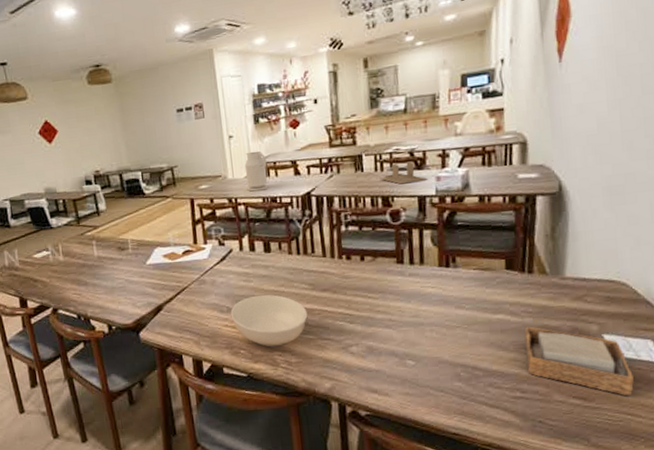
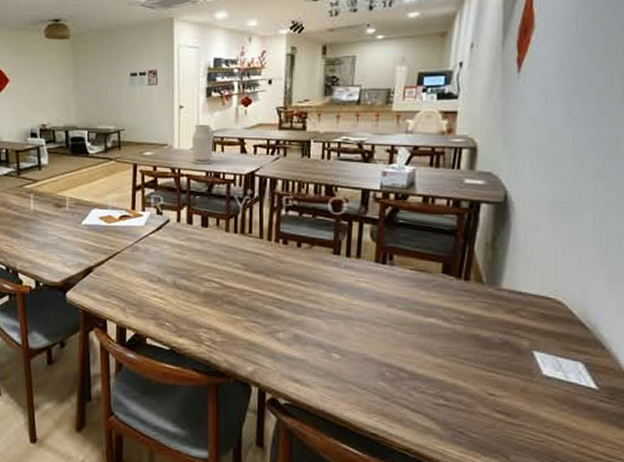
bowl: present [230,294,308,347] -> none [160,269,238,324]
napkin holder: present [380,161,428,185] -> none [326,153,374,175]
napkin holder: present [524,326,634,397] -> none [453,334,560,417]

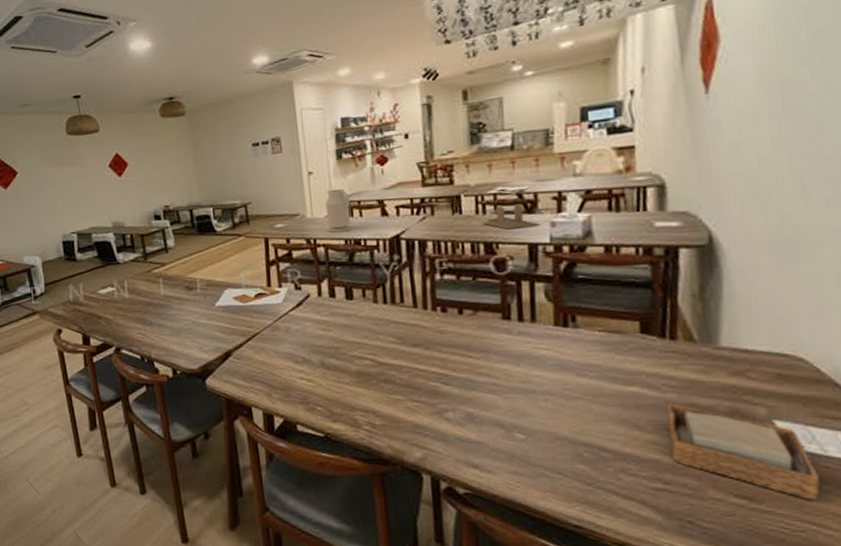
napkin holder: none [326,153,374,175] -> present [482,204,540,230]
napkin holder: none [453,334,560,417] -> present [666,403,820,501]

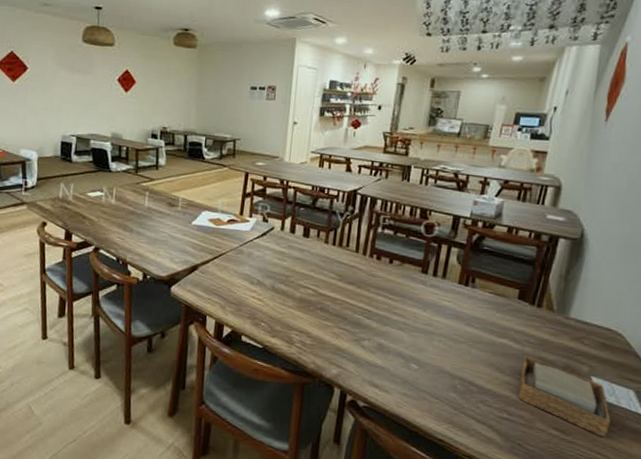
water jug: present [325,188,352,233] -> none [300,140,324,179]
napkin holder: present [482,204,540,230] -> none [423,180,466,202]

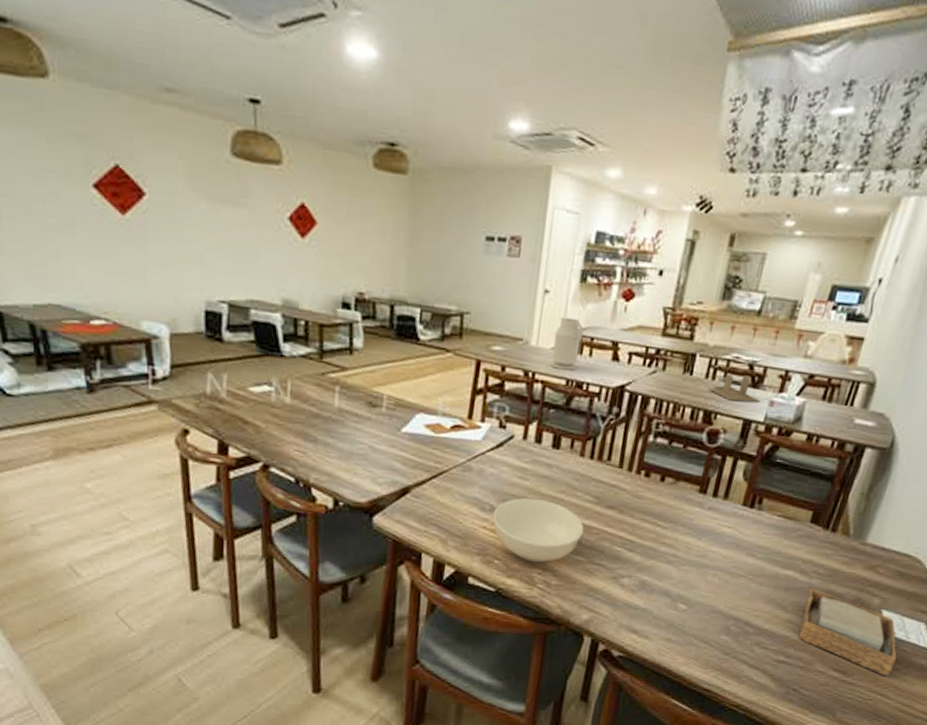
bowl: none [259,274,331,327] -> present [492,497,585,564]
water jug: none [300,140,324,179] -> present [550,317,584,371]
napkin holder: none [423,180,466,202] -> present [709,373,760,403]

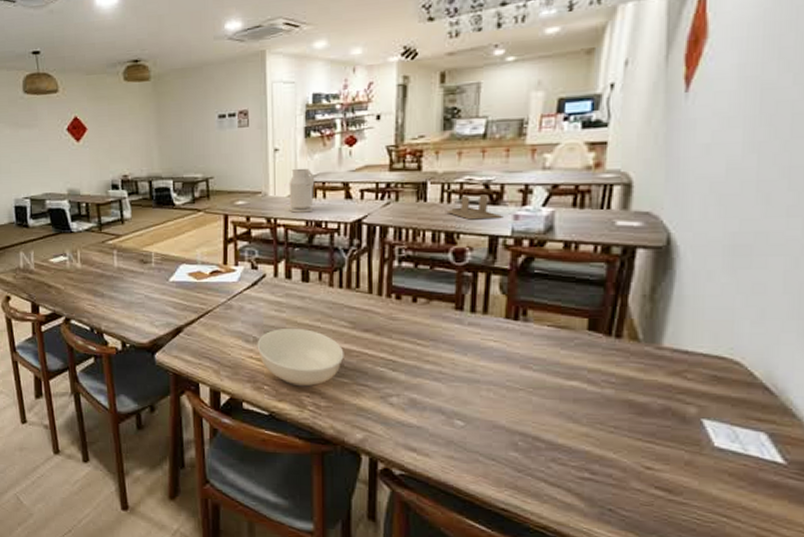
napkin holder: present [798,588,897,676] -> none [601,399,736,495]

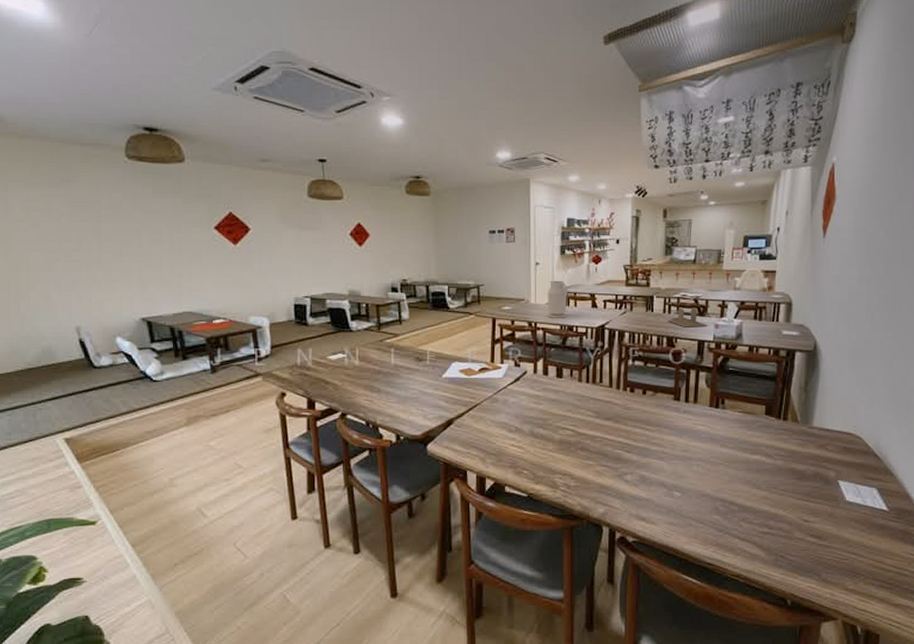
bowl: present [257,327,344,387] -> none [518,418,590,470]

